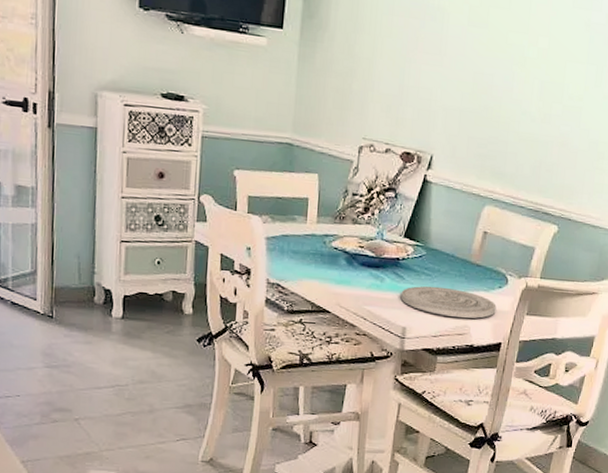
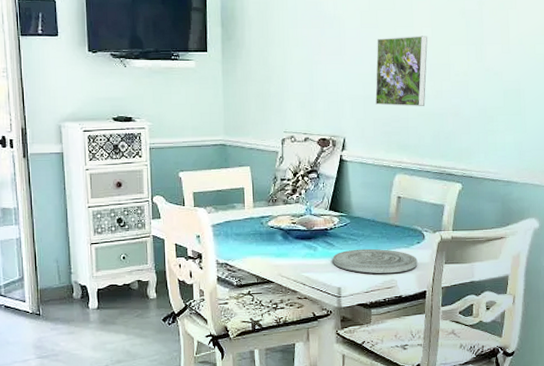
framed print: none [473,41,543,131] -> present [375,36,428,107]

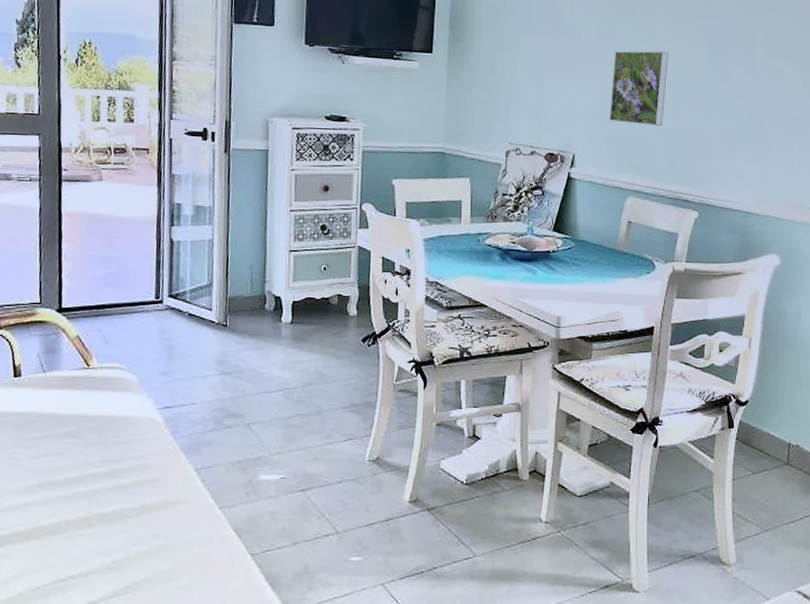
plate: present [332,248,418,274] -> none [553,275,646,305]

